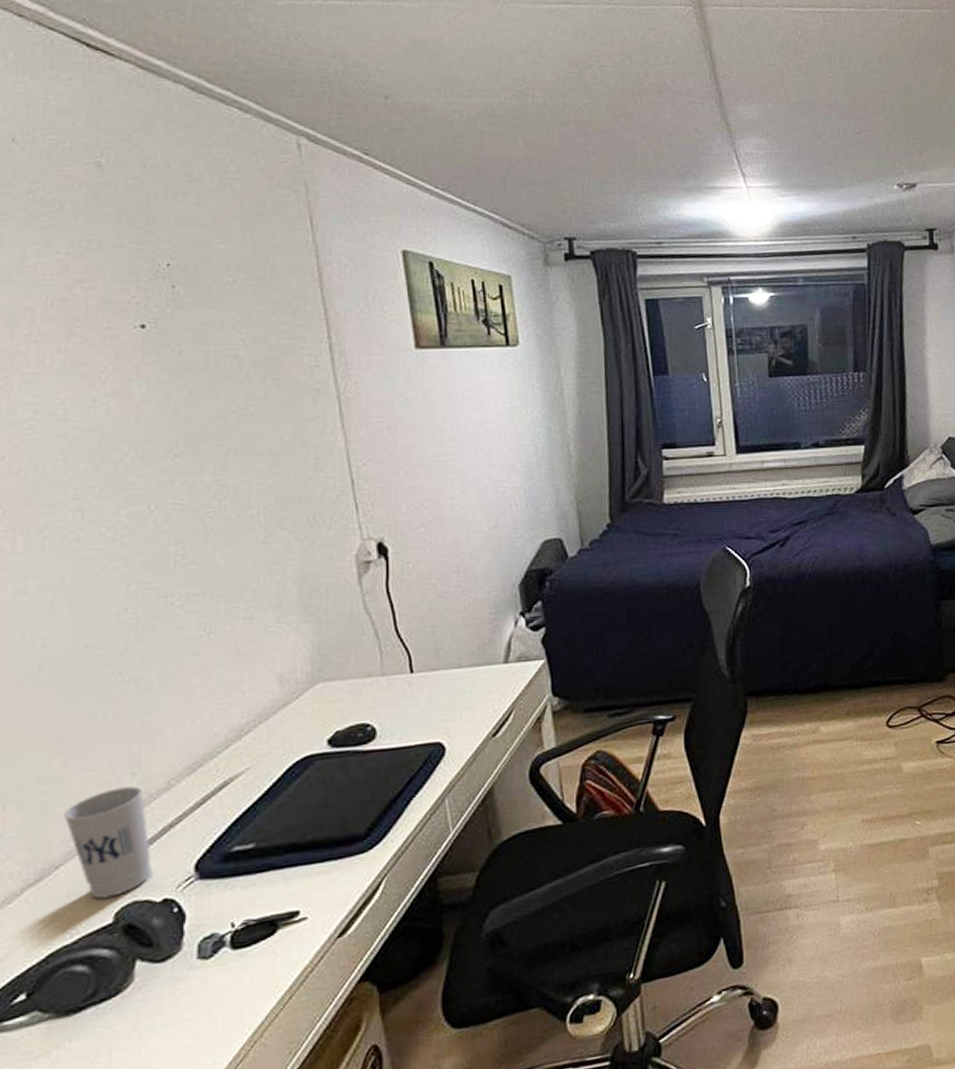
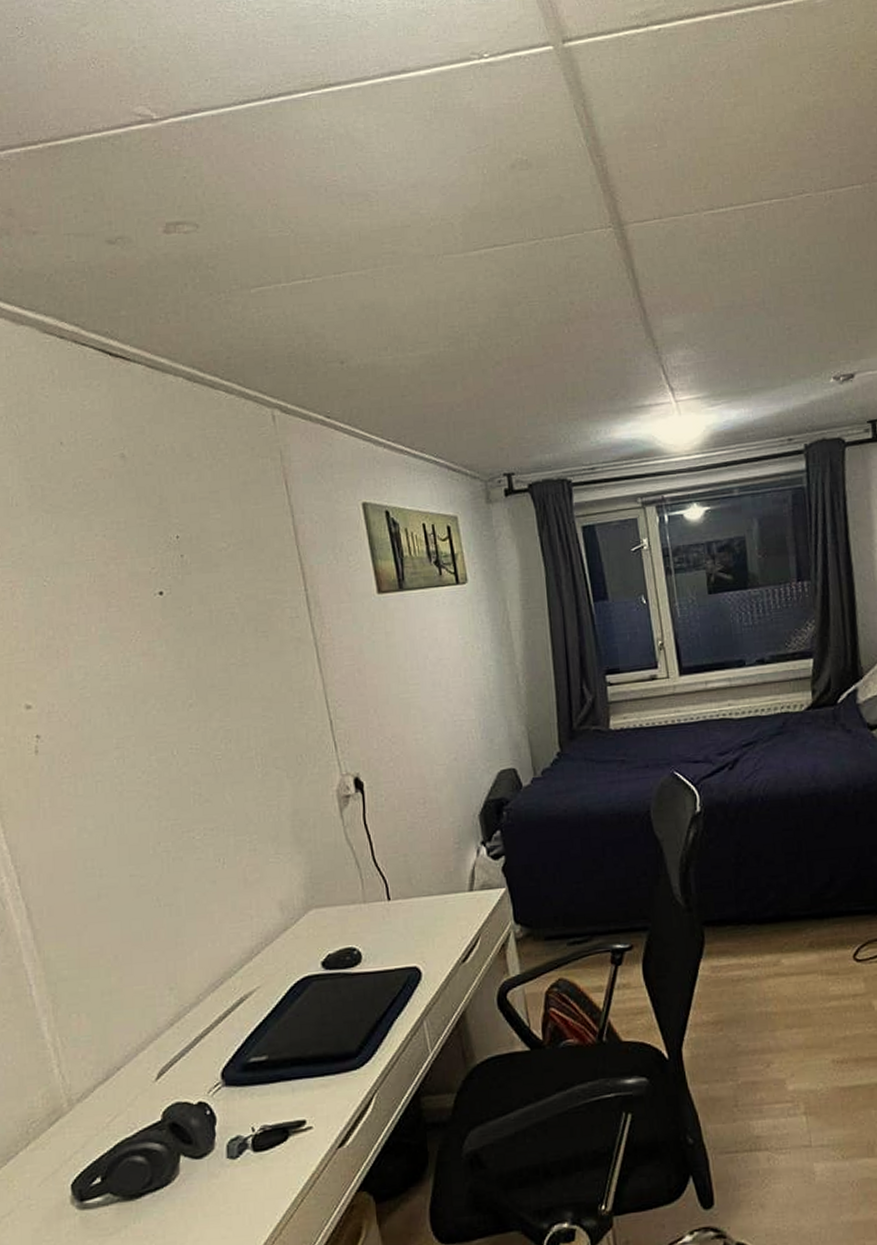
cup: present [63,786,153,899] -> none [121,1000,190,1099]

